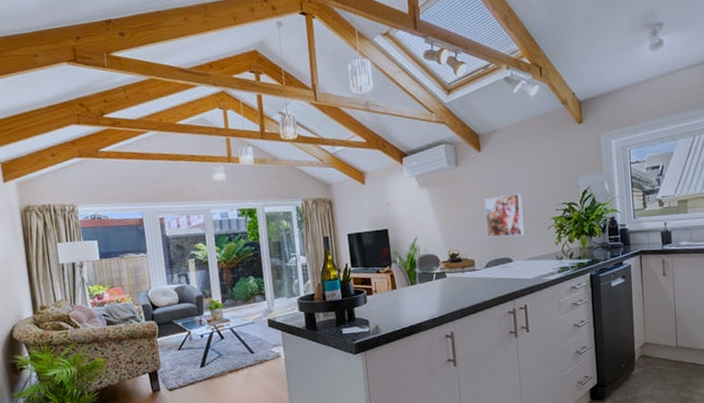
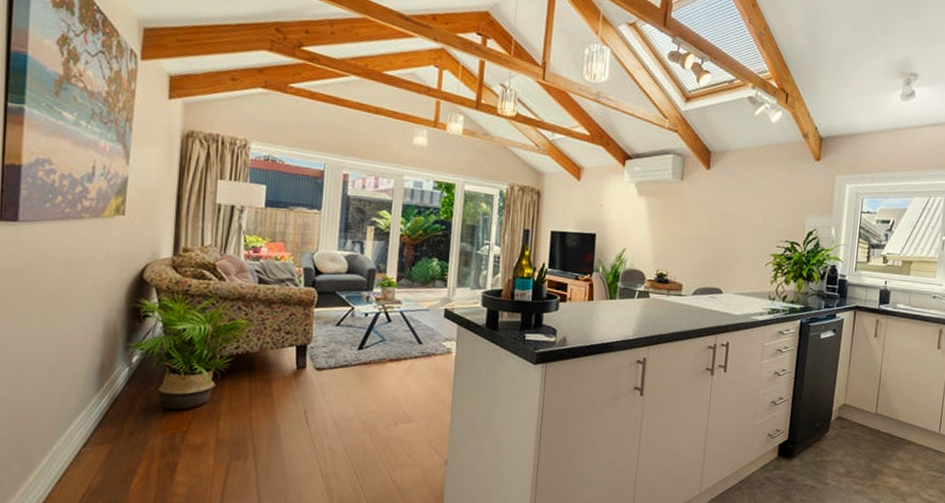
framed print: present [484,193,524,238] -> none [700,220,744,267]

